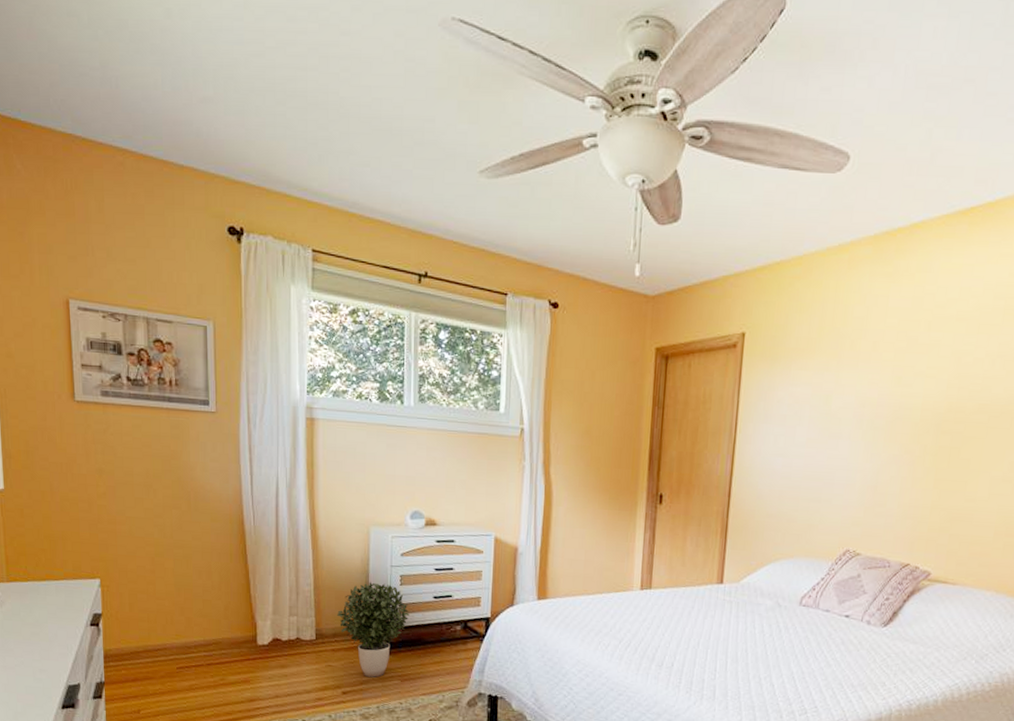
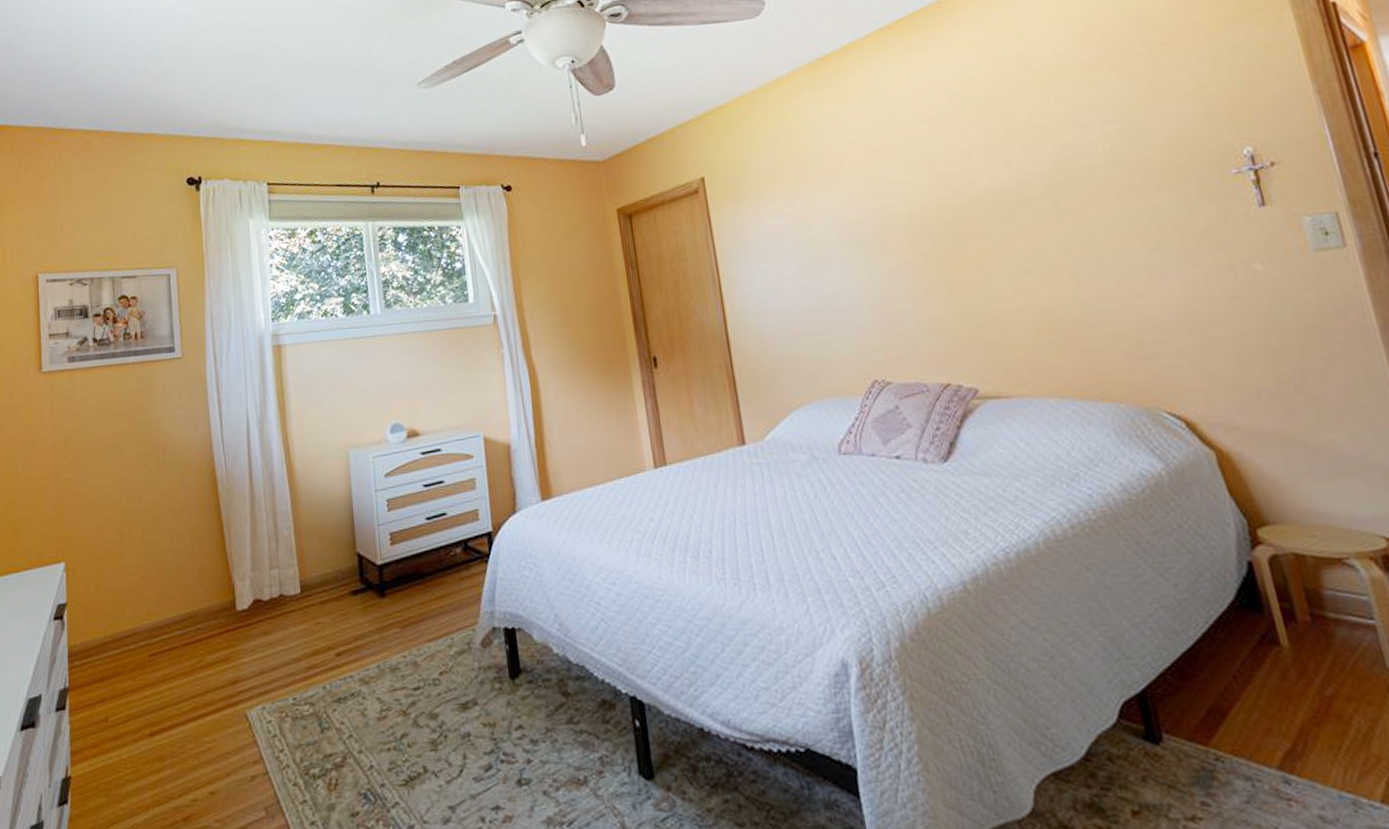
potted plant: present [337,582,410,677] -> none [322,512,402,629]

